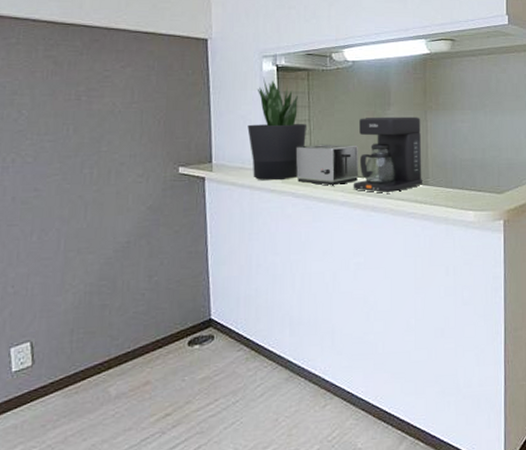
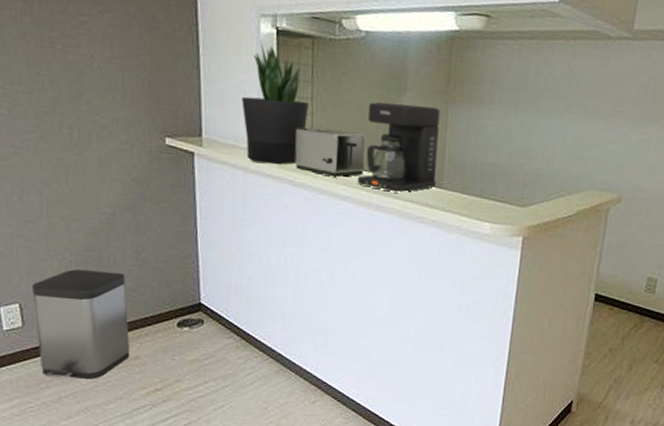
pedal bin: none [44,298,141,417] -> present [32,269,130,379]

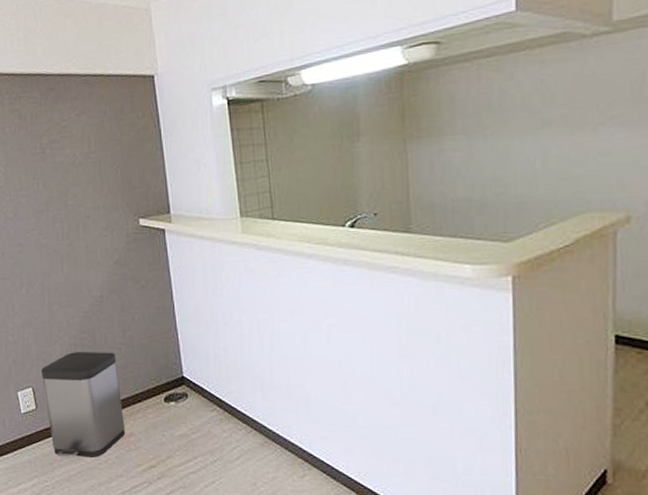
planter: present [241,41,308,165] -> none [202,114,265,232]
toaster: present [294,127,366,178] -> none [254,186,327,236]
coffee maker: present [357,102,441,193] -> none [320,147,405,244]

